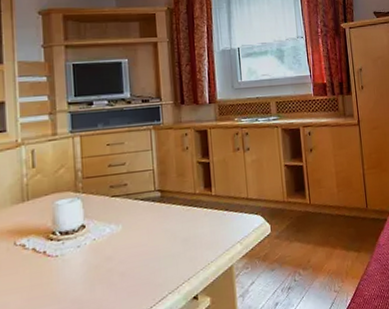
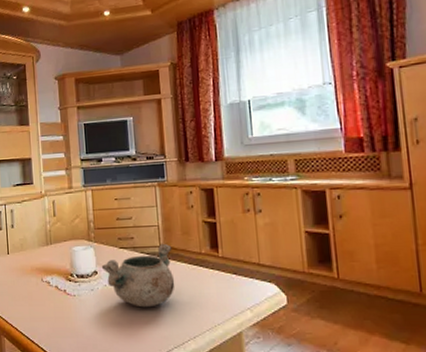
decorative bowl: none [90,187,170,258] -> present [101,243,175,308]

